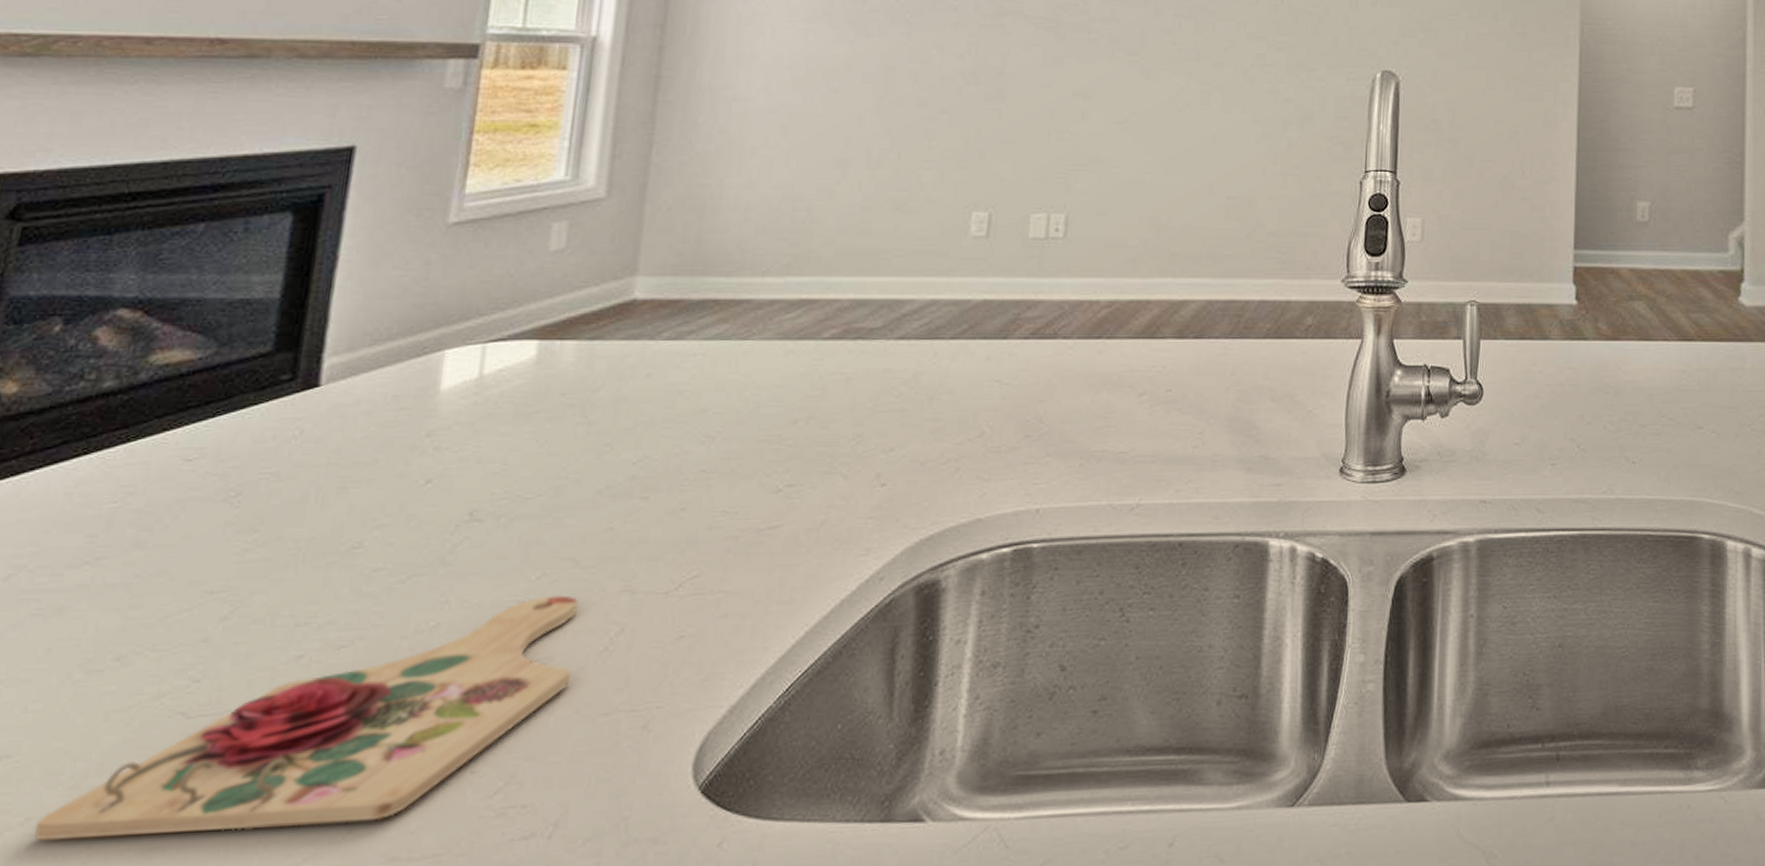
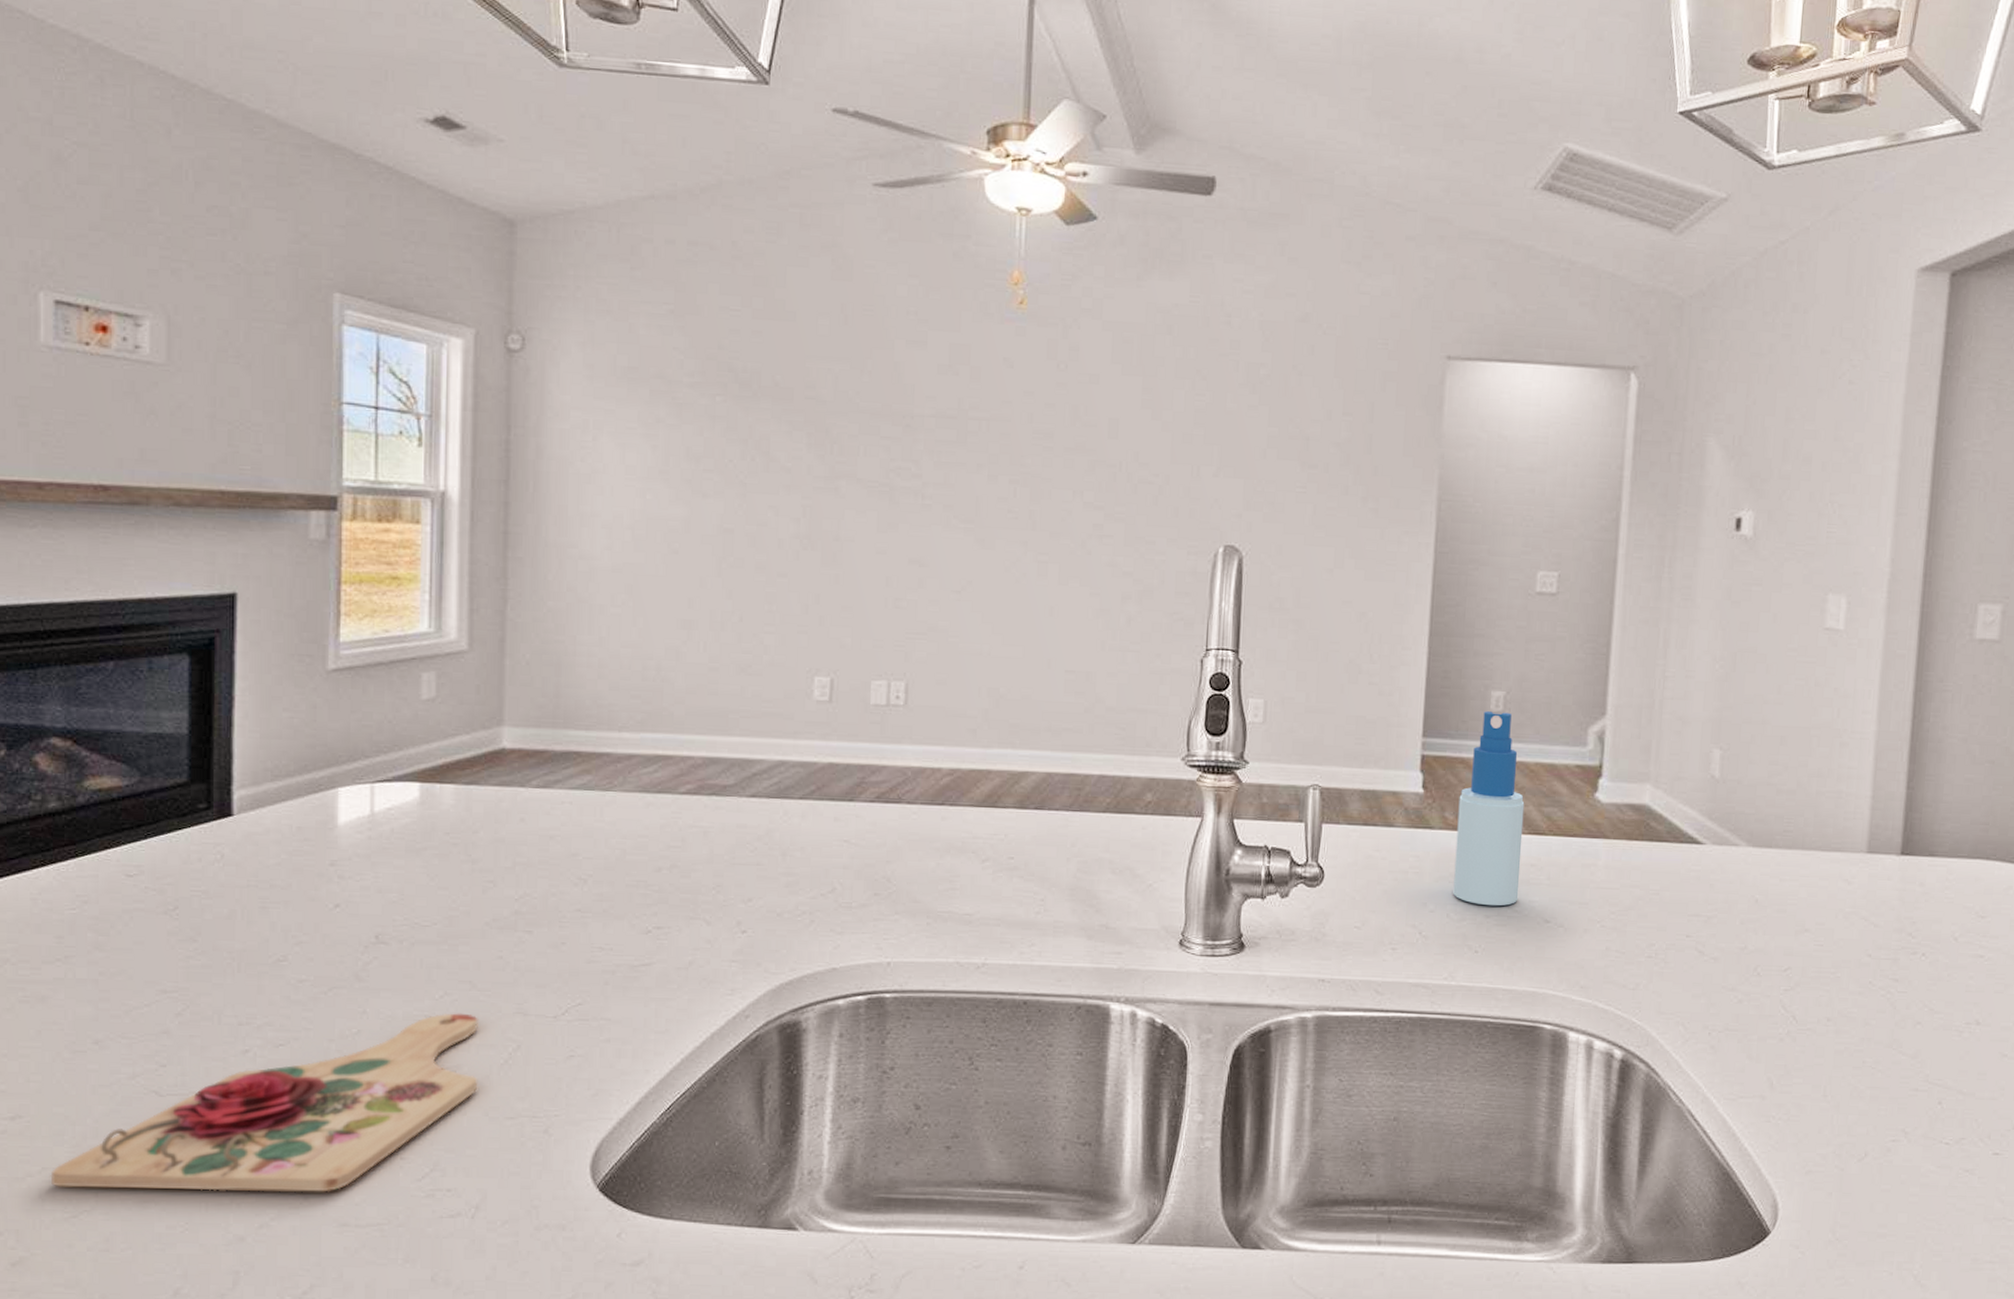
spray bottle: none [1609,222,1673,415] -> present [1453,711,1525,906]

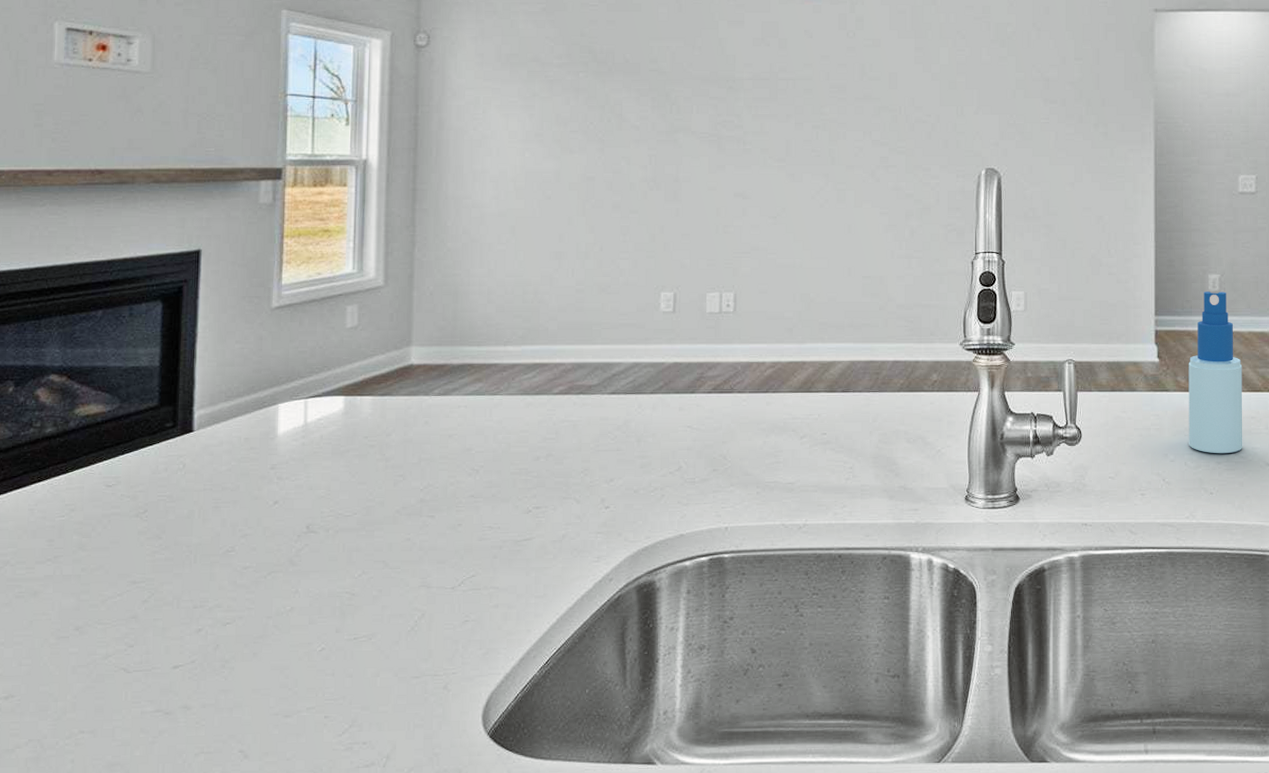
cutting board: present [50,1013,480,1192] -> none [35,589,391,756]

